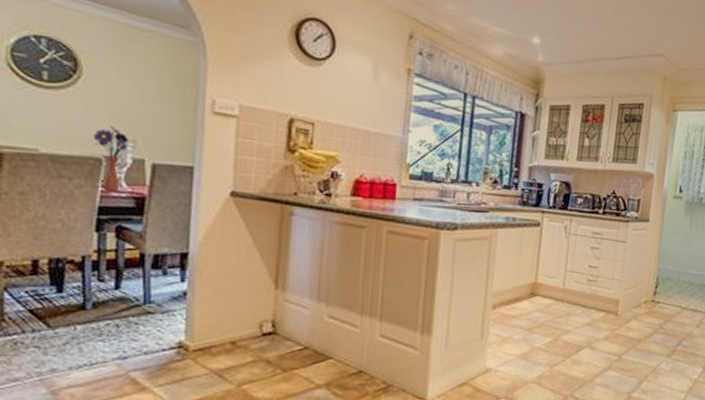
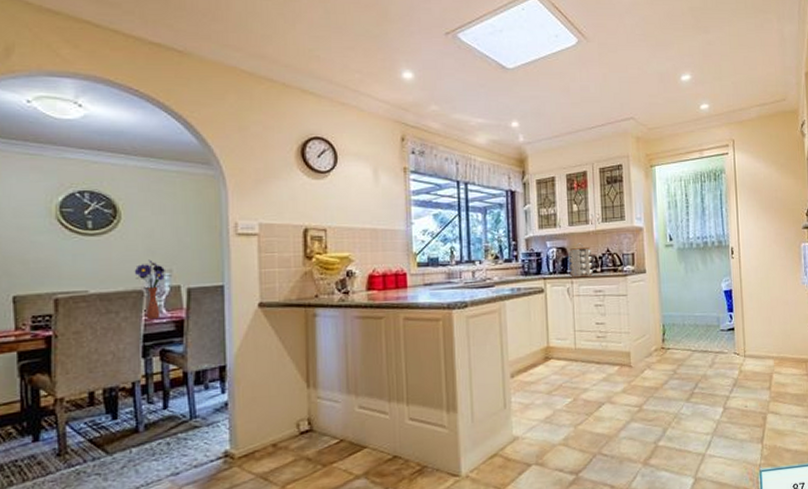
spice rack: none [569,180,597,218] -> present [568,243,593,278]

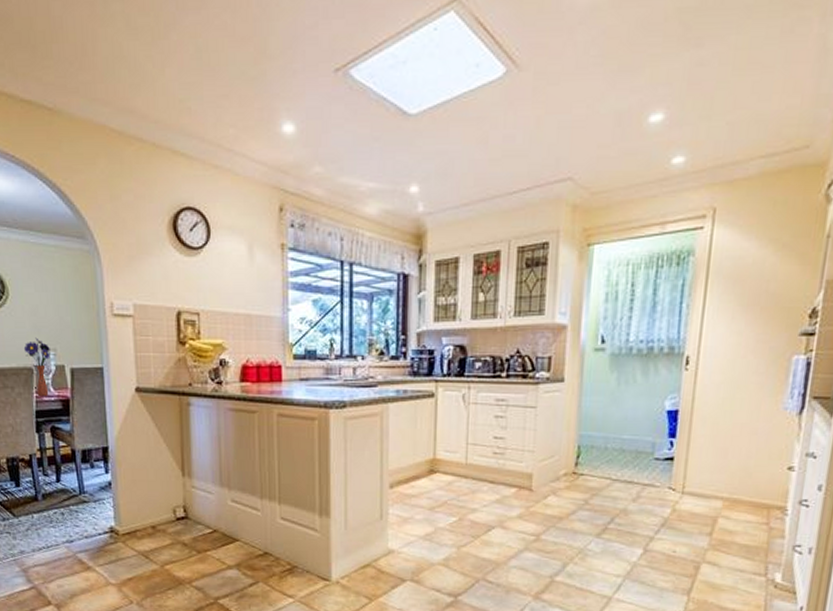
spice rack: present [568,243,593,278] -> none [466,341,498,383]

